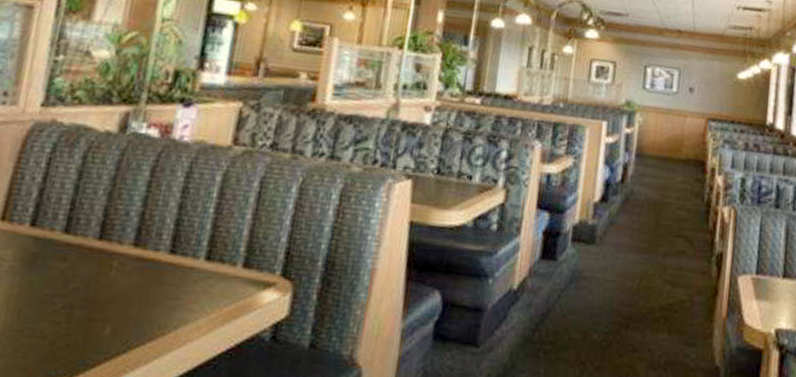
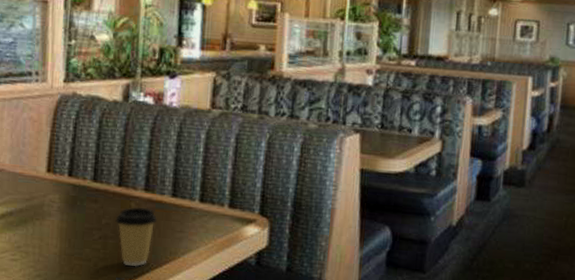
coffee cup: none [88,266,146,346] -> present [115,207,157,267]

